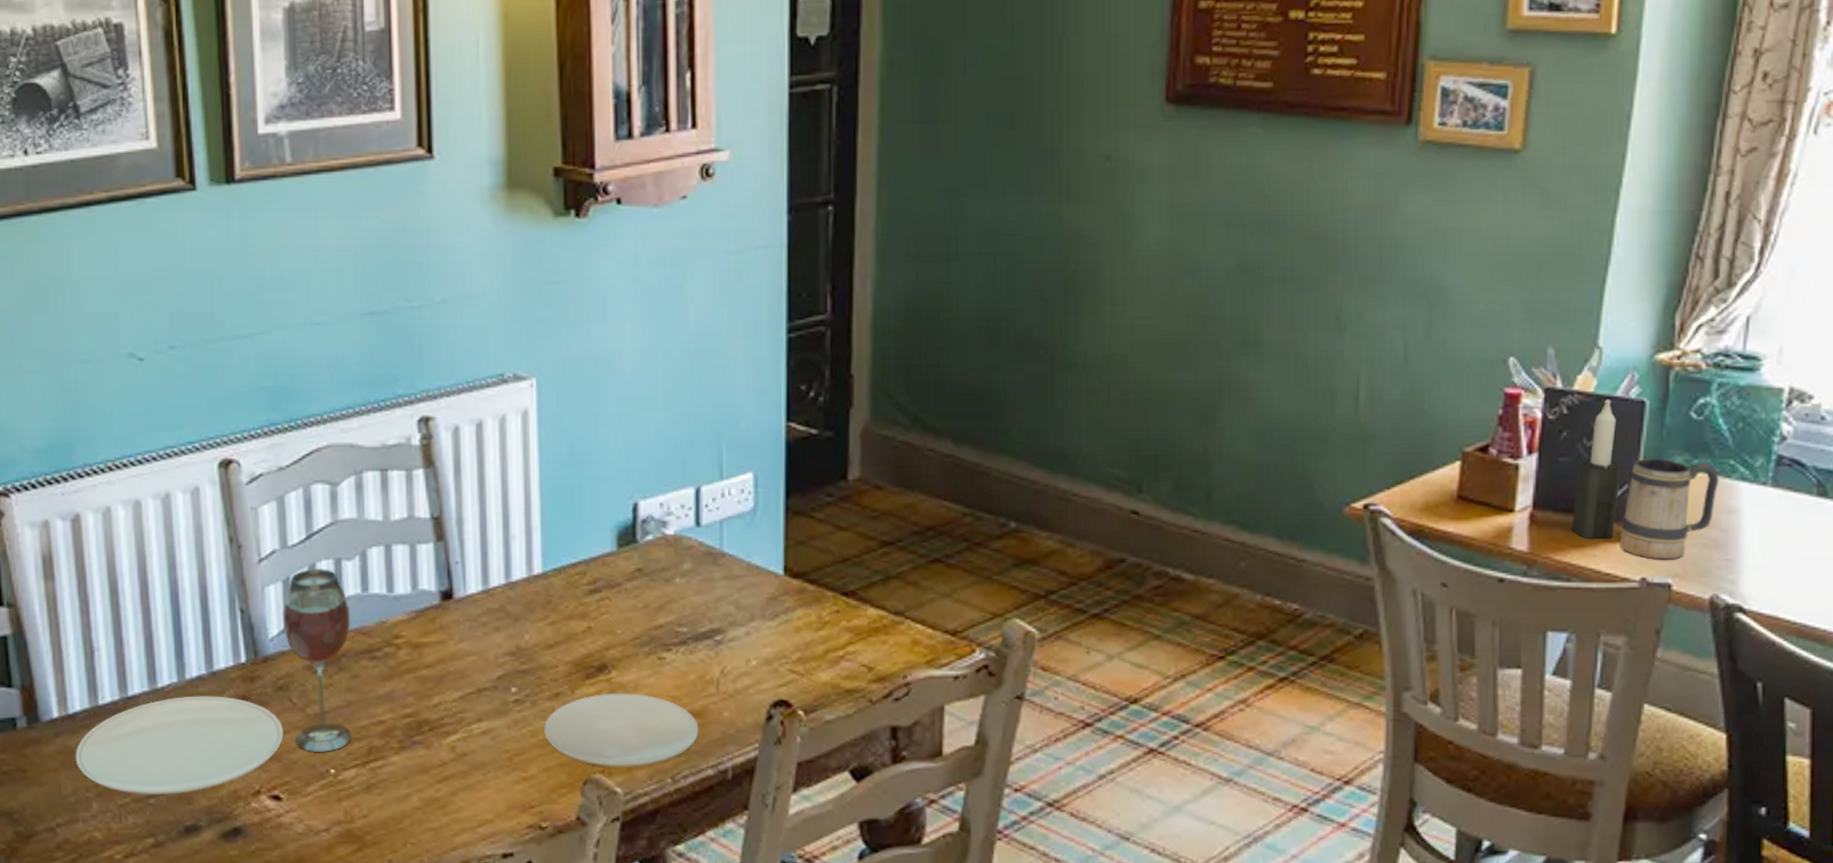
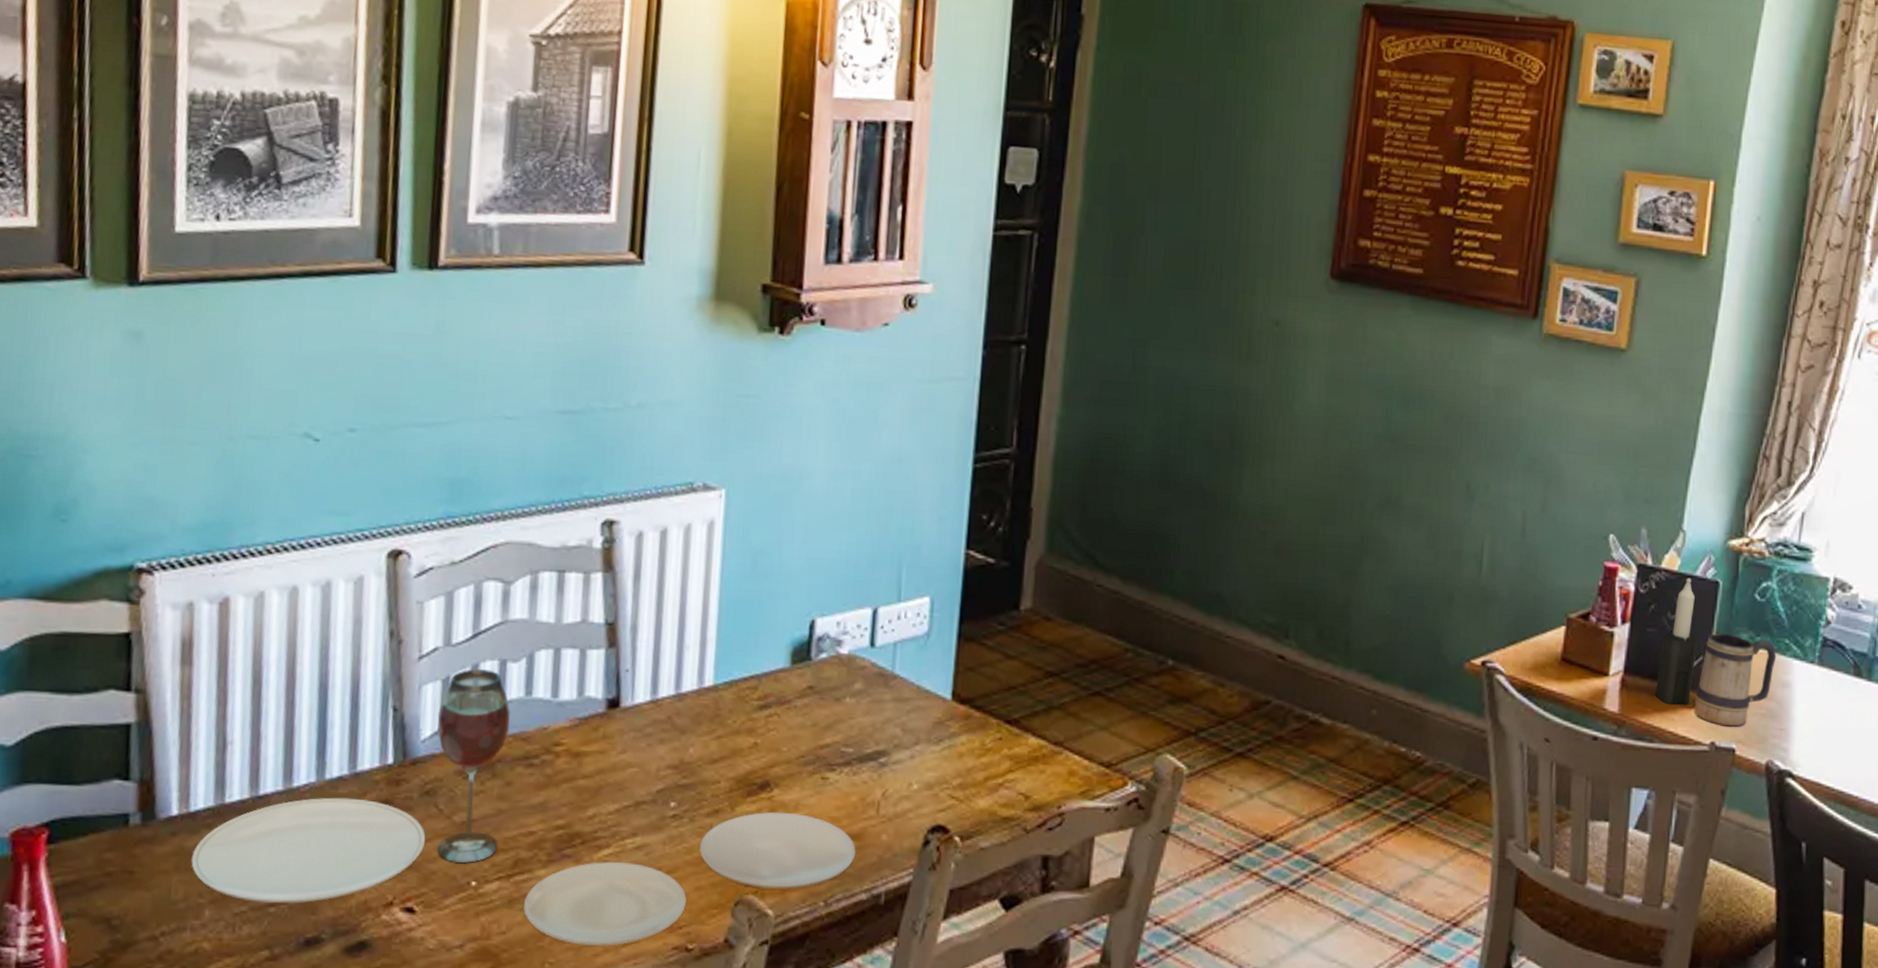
plate: none [381,746,536,827] -> present [523,861,687,947]

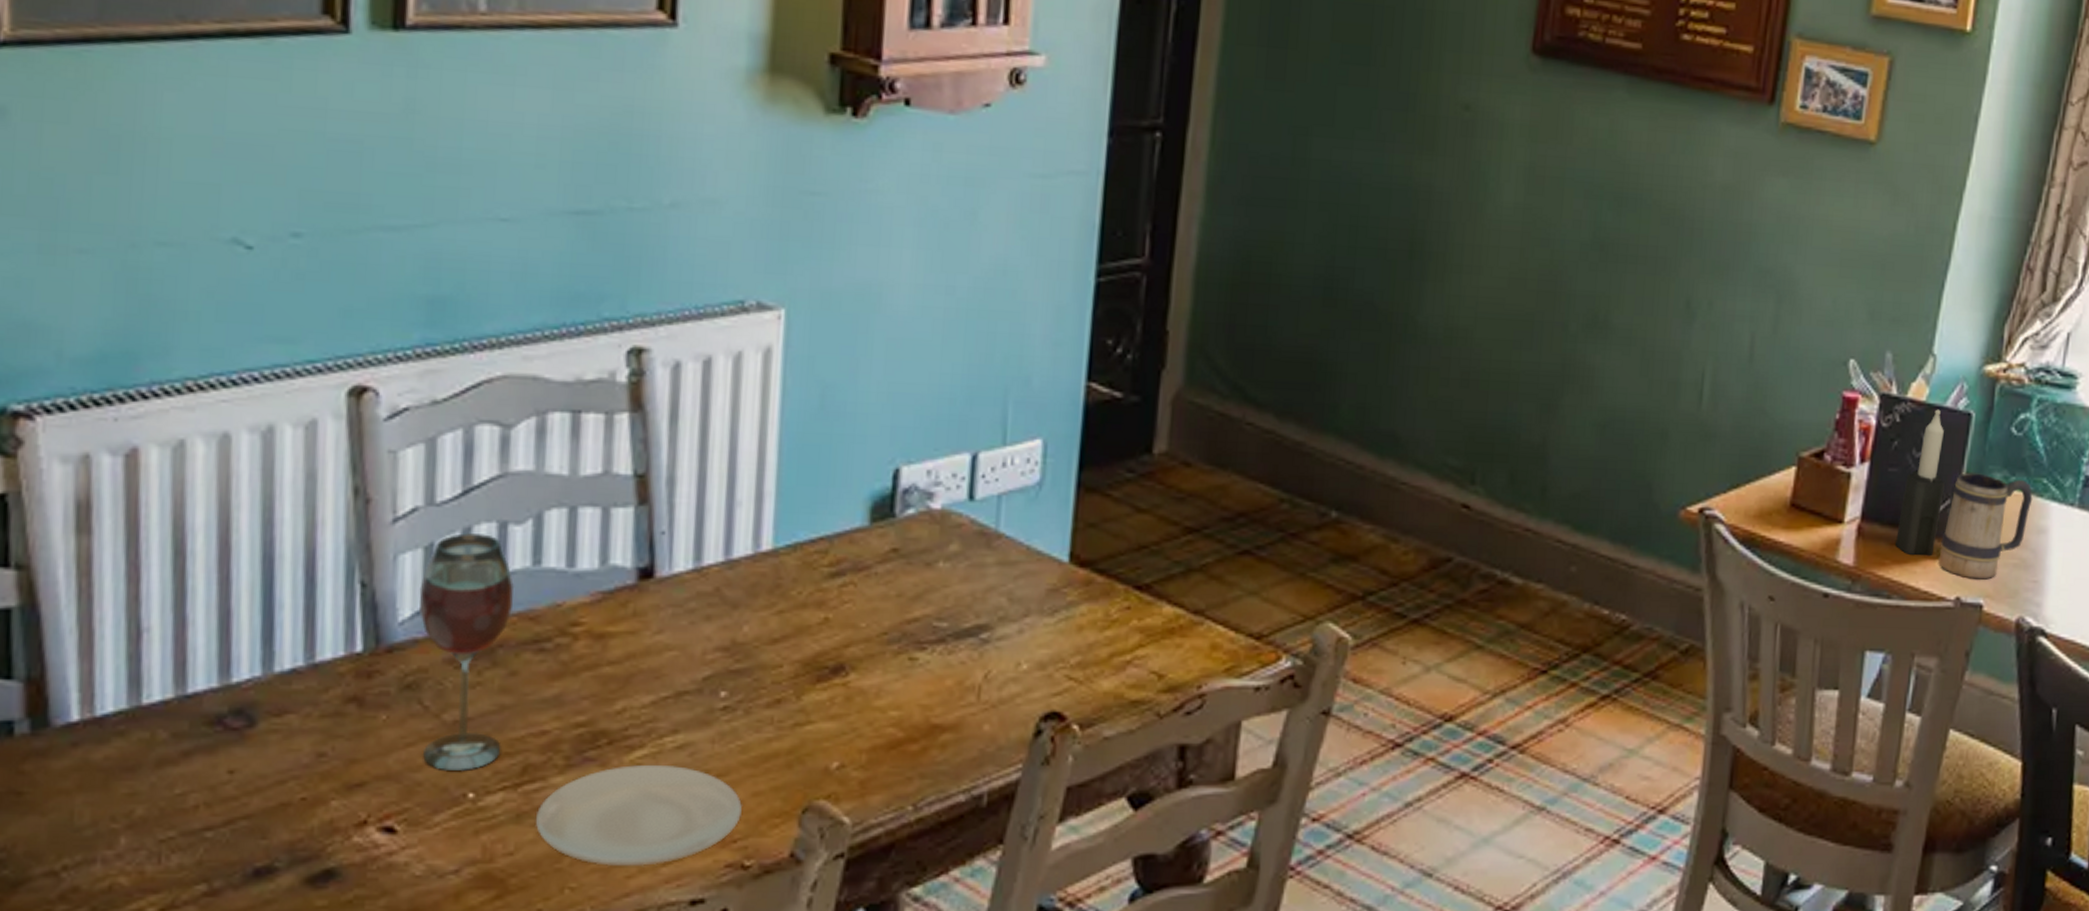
plate: present [191,797,426,904] -> none [99,695,408,827]
plate: present [700,811,857,889] -> none [758,700,953,792]

